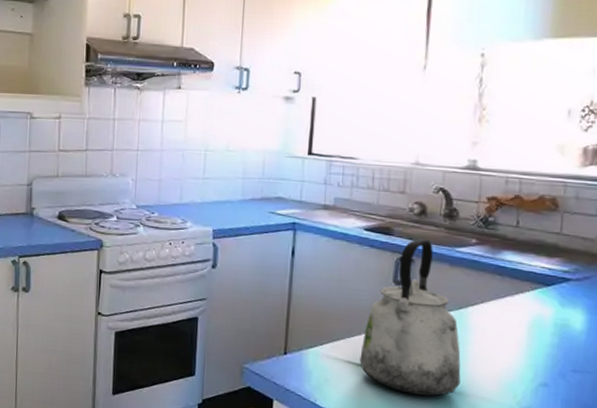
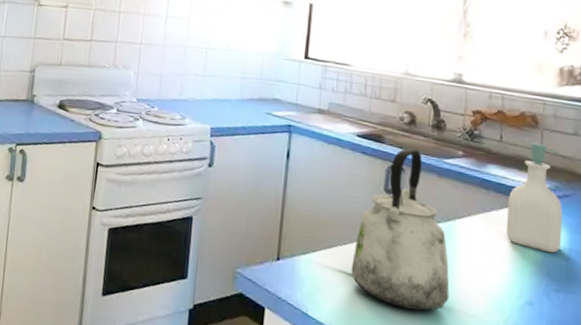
soap bottle: none [521,226,583,336] -> present [506,142,563,253]

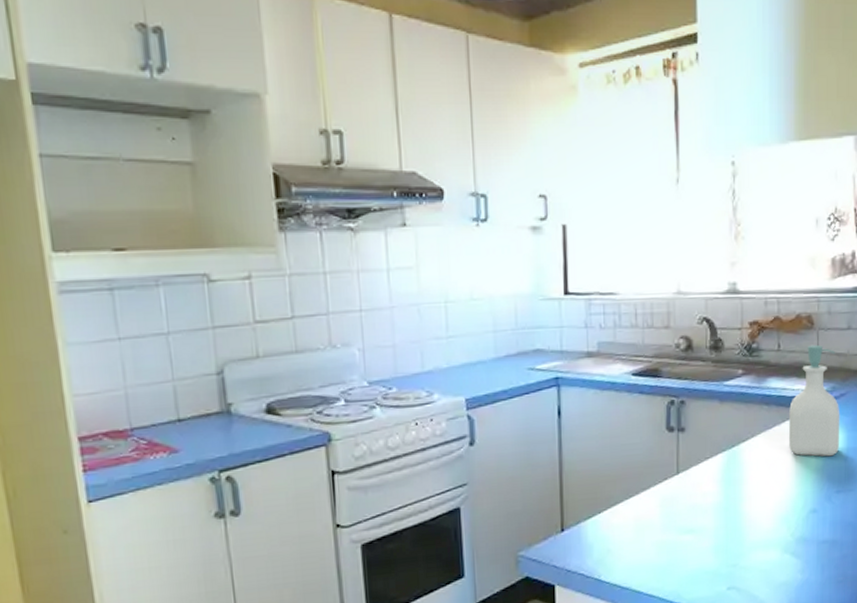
kettle: present [351,148,450,311] -> none [640,376,739,548]

